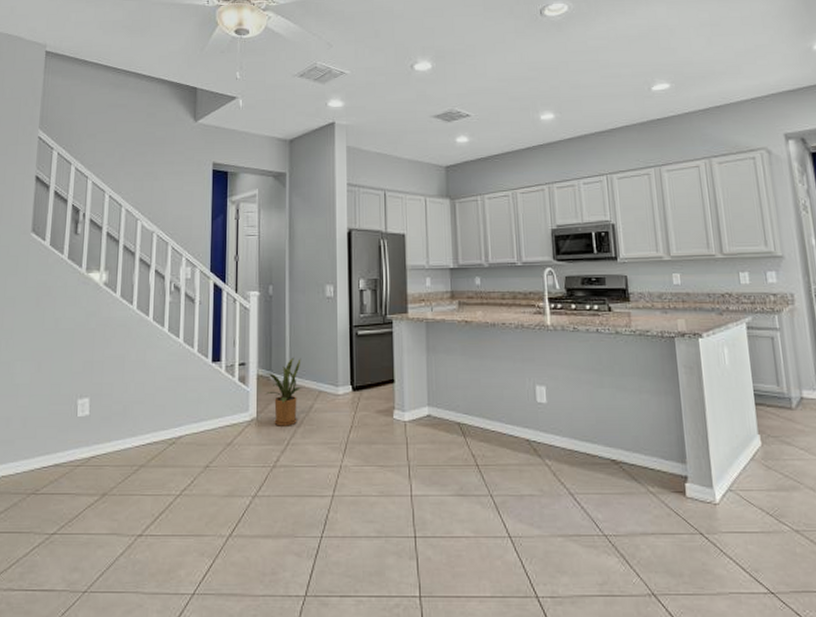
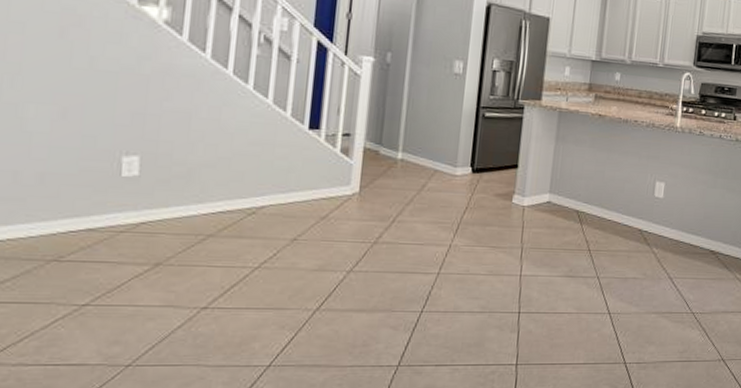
house plant: present [265,358,301,426] -> none [371,133,418,203]

